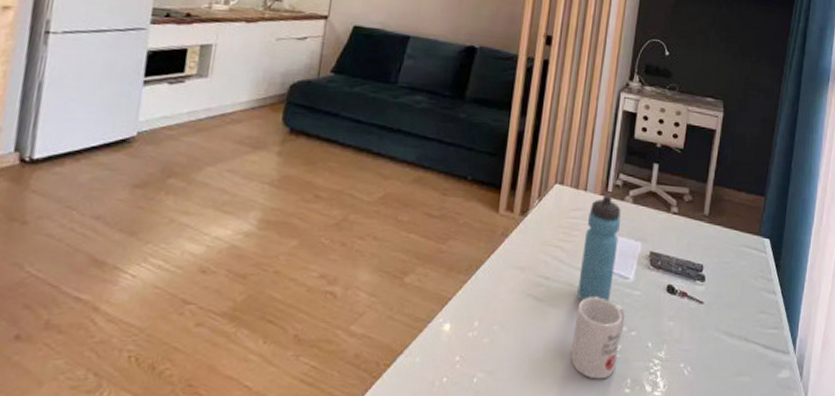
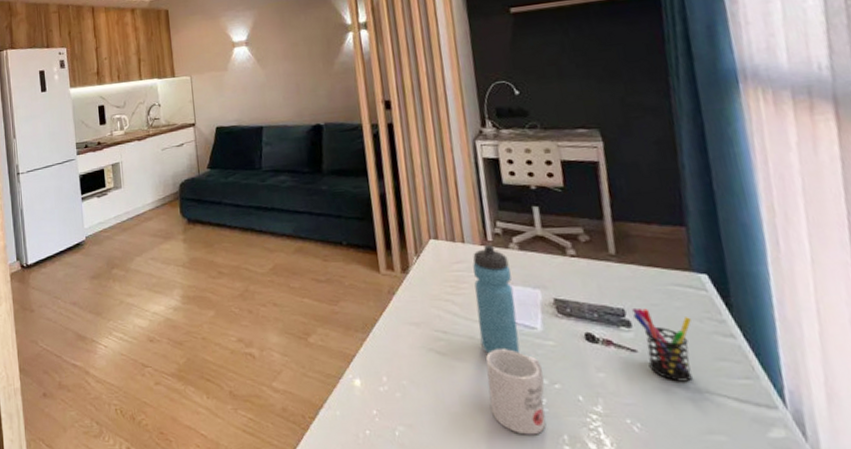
pen holder: none [709,264,750,331] -> present [632,307,692,382]

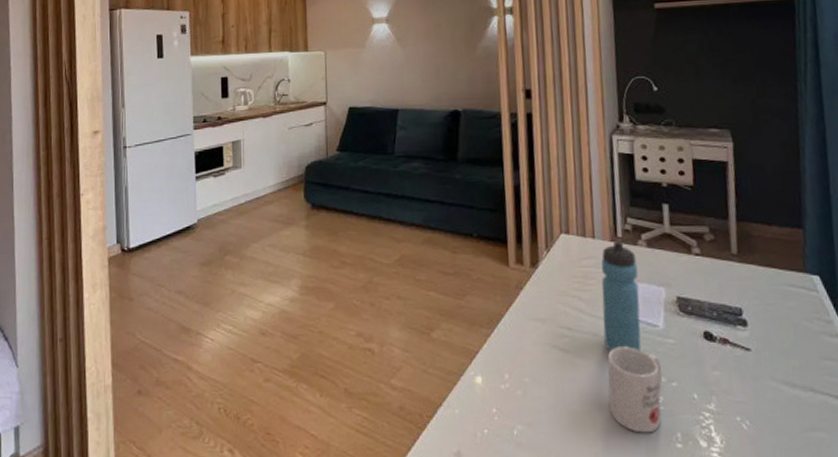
pen holder: present [632,307,692,382] -> none [749,307,803,380]

